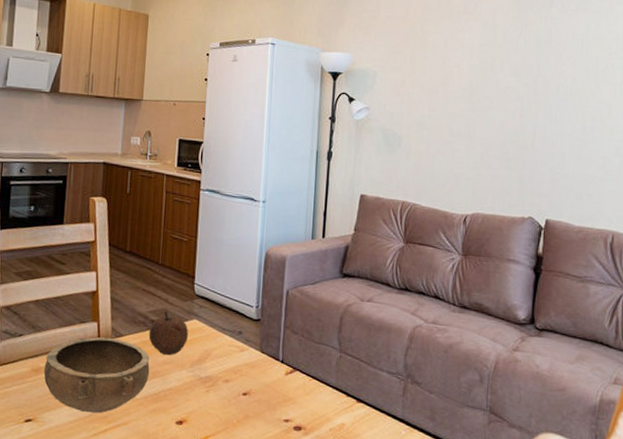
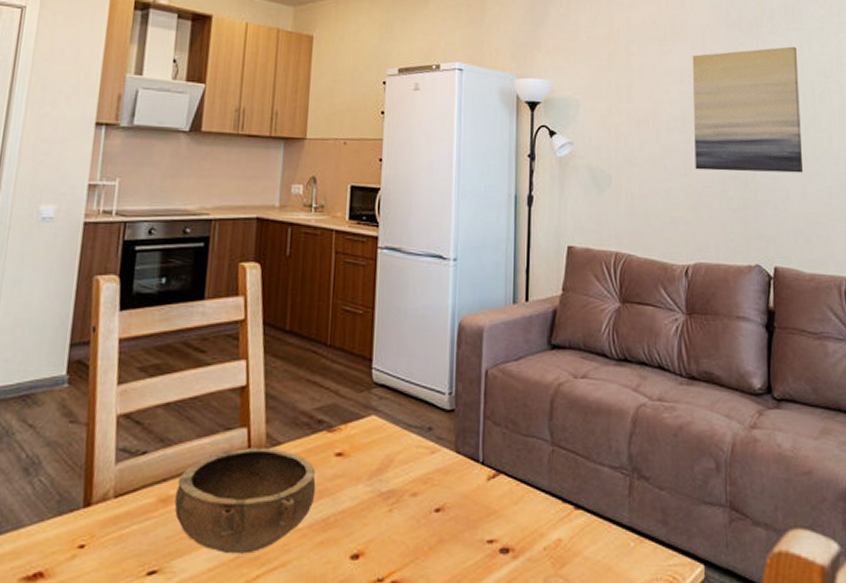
fruit: present [148,311,189,356] -> none [314,406,366,466]
wall art: none [479,25,585,139] -> present [692,46,804,173]

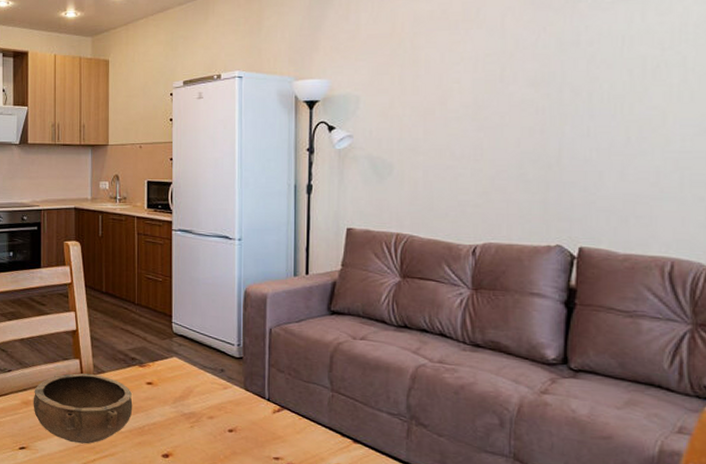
wall art: present [692,46,804,173] -> none [487,19,626,155]

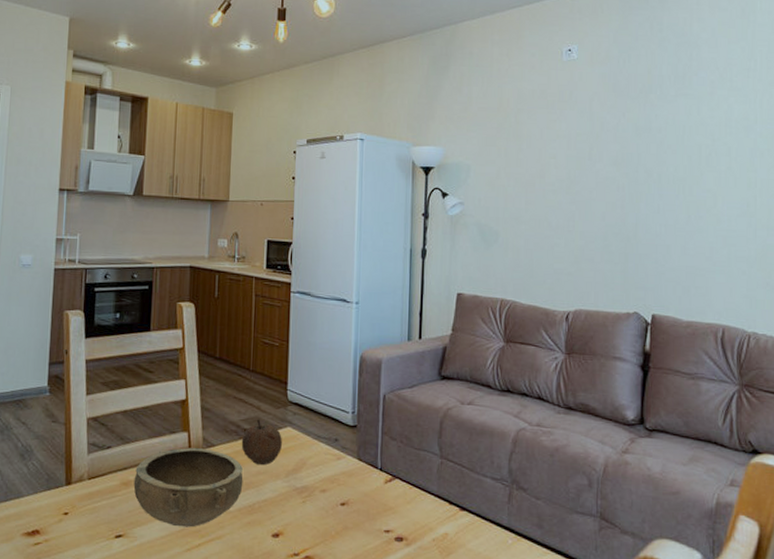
fruit: none [129,349,170,392] -> present [241,419,283,466]

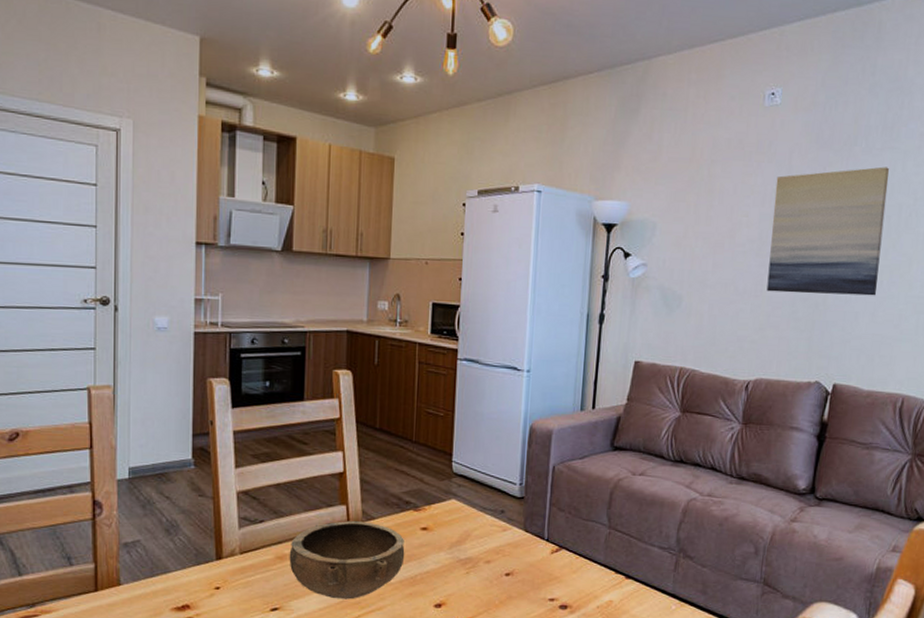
fruit: present [241,419,283,466] -> none [403,491,447,538]
wall art: none [578,111,686,230] -> present [766,166,890,296]

